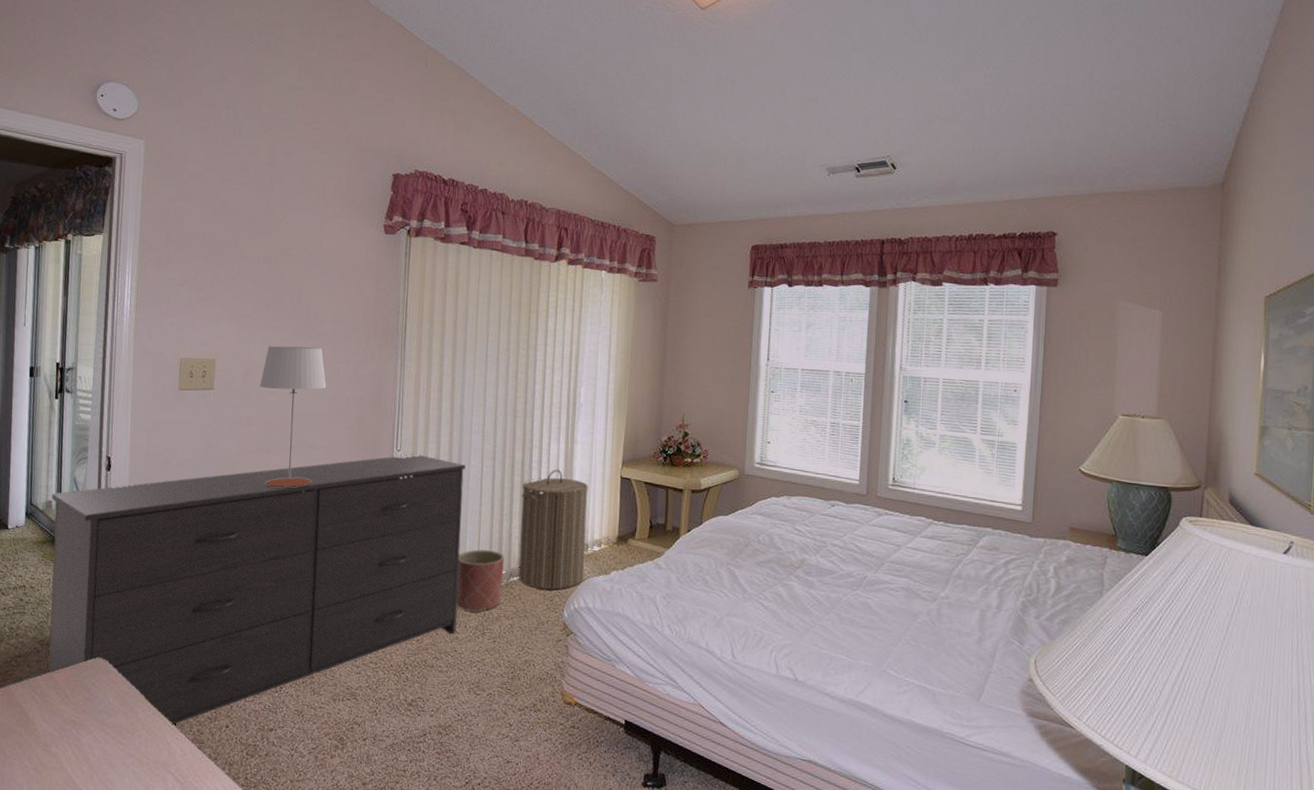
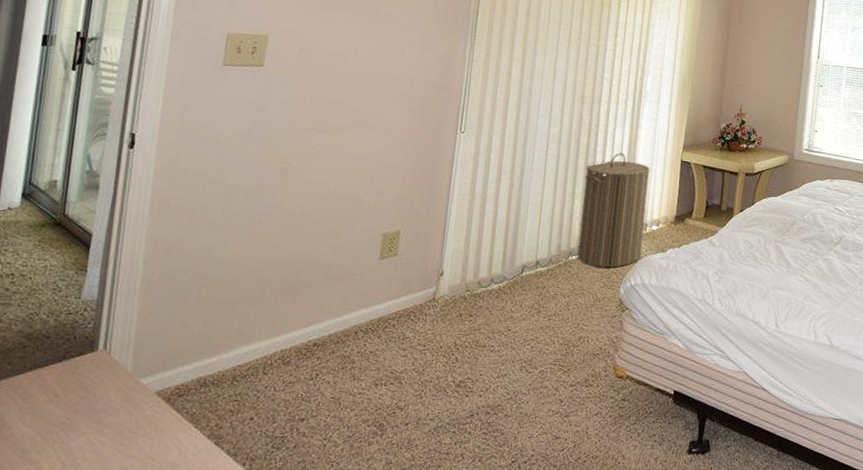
dresser: present [48,454,466,725] -> none [34,136,531,421]
table lamp: present [259,345,327,488] -> none [315,24,390,168]
planter: present [456,549,504,613] -> none [513,229,565,291]

